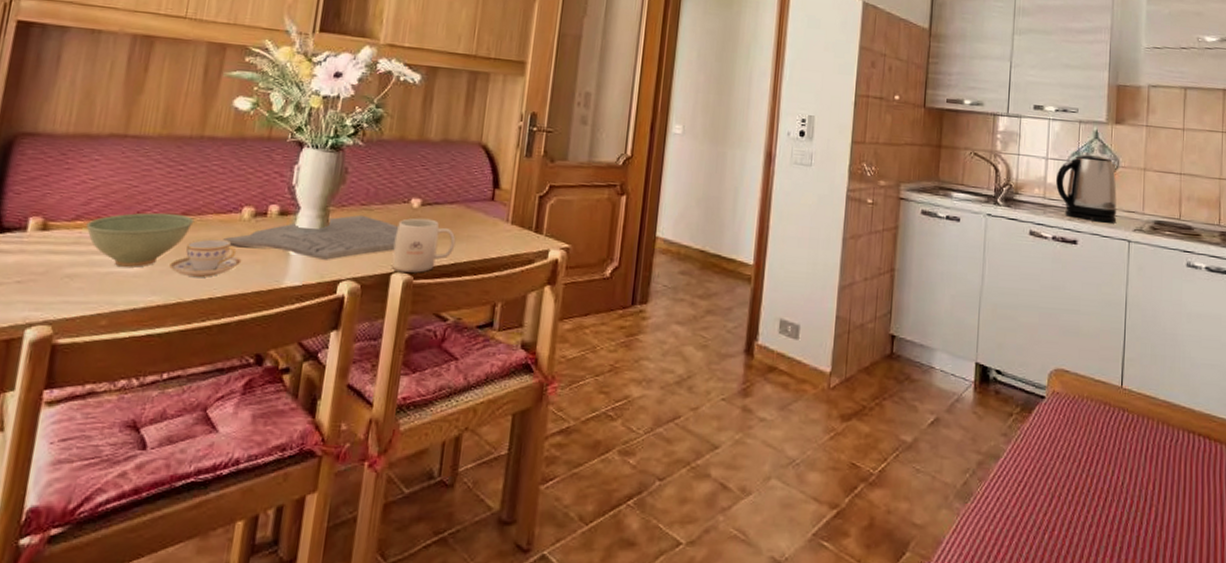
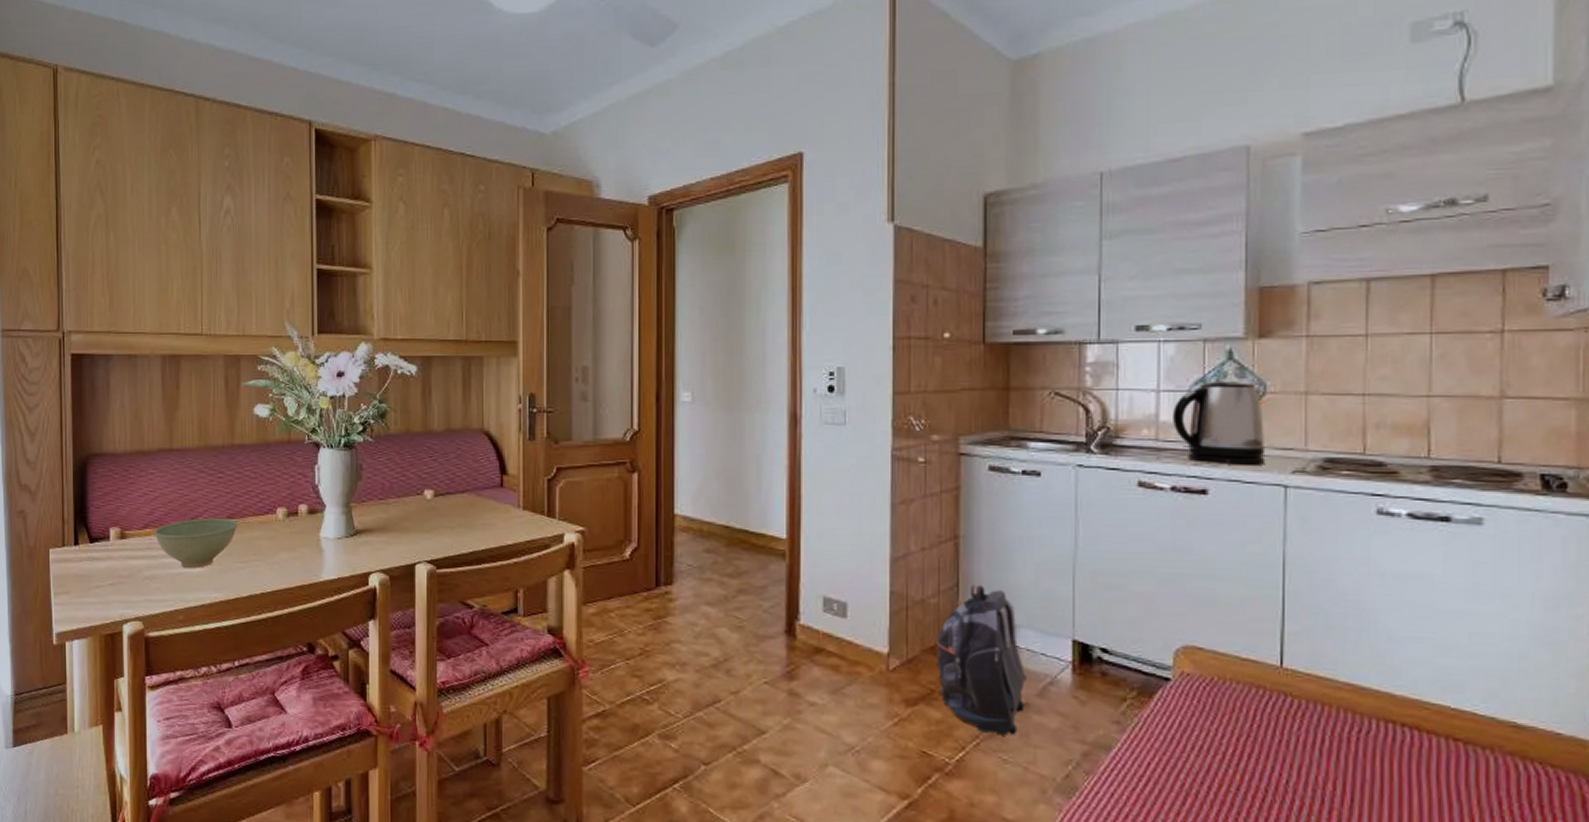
teacup: present [169,239,242,278] -> none [225,539,283,575]
newspaper: present [223,214,399,260] -> none [265,509,417,554]
mug: present [392,218,456,273] -> none [414,508,471,563]
backpack: none [869,312,939,448] -> present [937,584,1026,736]

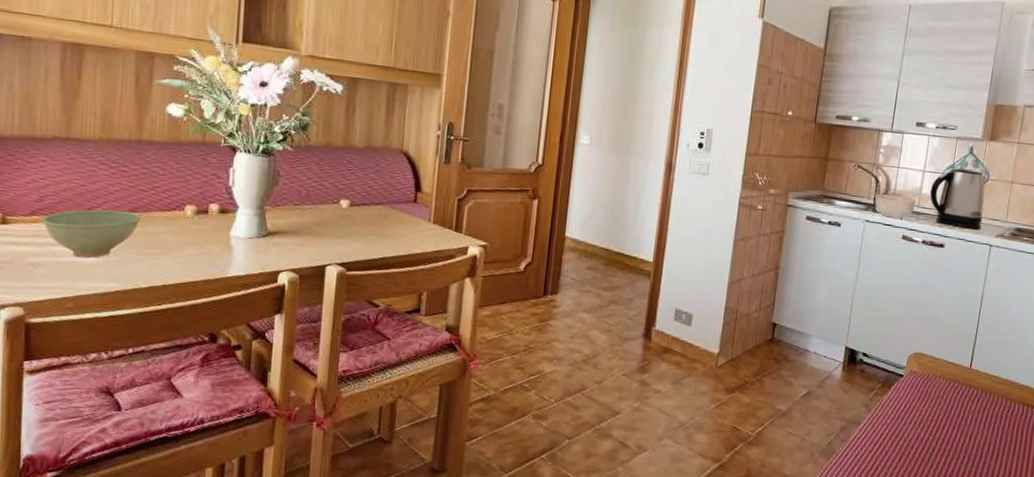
backpack: present [937,584,1026,736] -> none [751,304,812,415]
bowl: none [1087,427,1153,460] -> present [874,193,917,220]

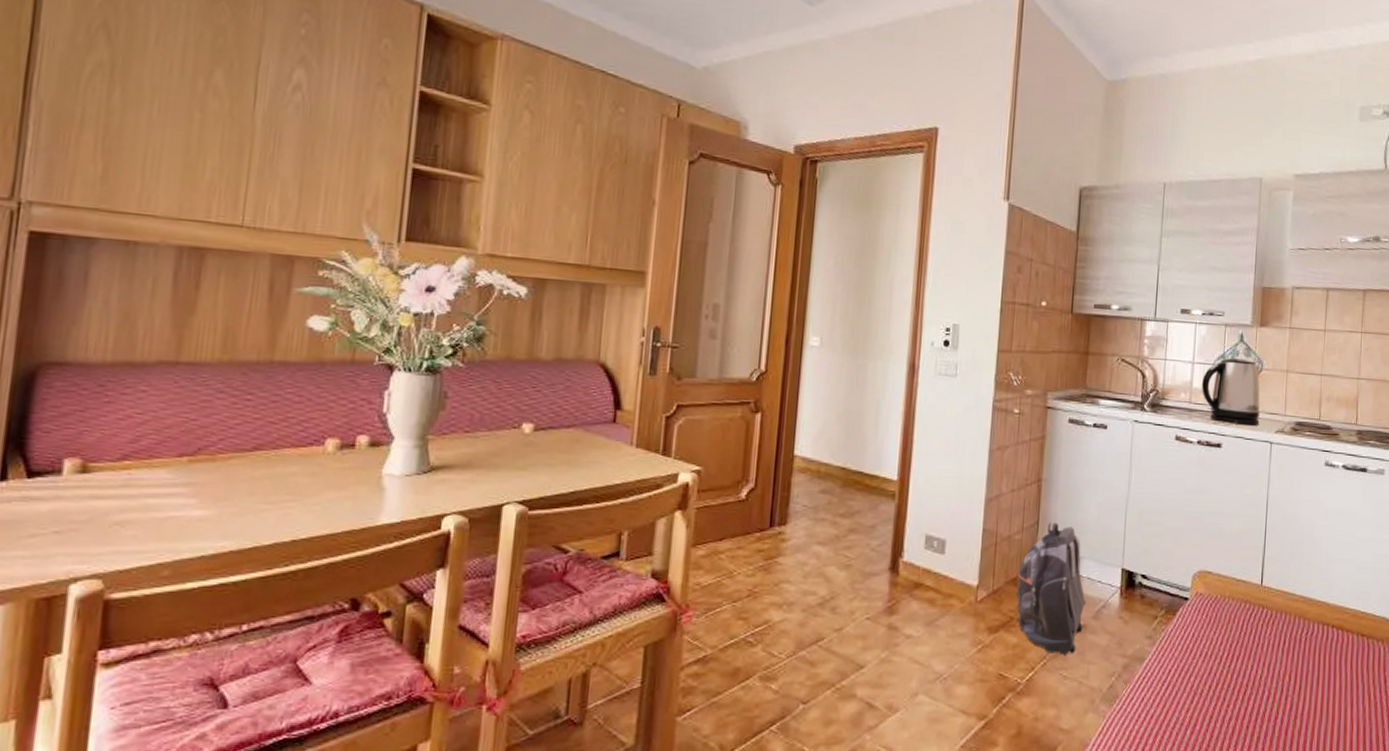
bowl: present [42,209,142,258] -> none [136,448,269,510]
backpack: none [751,304,812,415] -> present [1016,522,1086,655]
bowl: present [874,193,917,220] -> none [1142,389,1188,418]

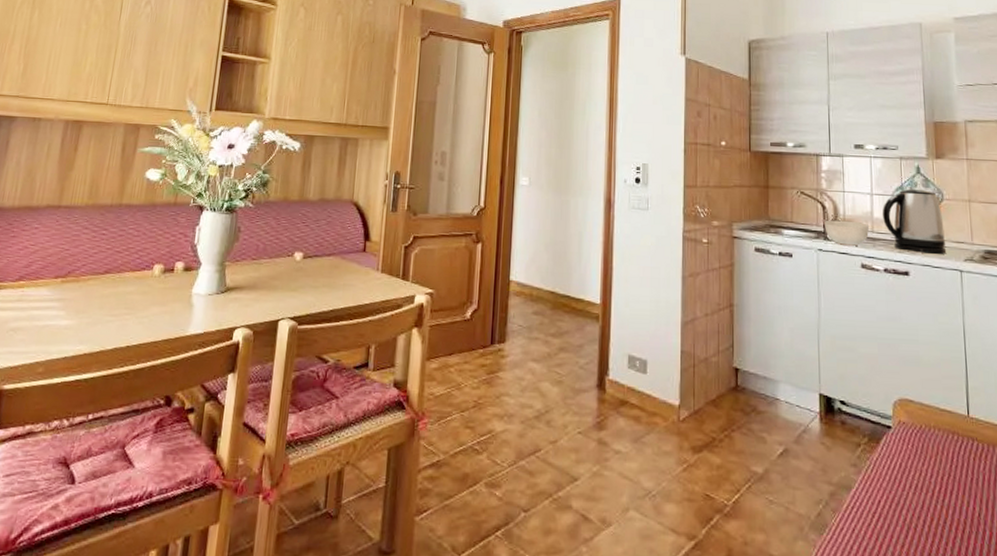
backpack: present [1016,522,1086,655] -> none [717,345,786,479]
bowl: none [1142,389,1188,418] -> present [824,220,870,247]

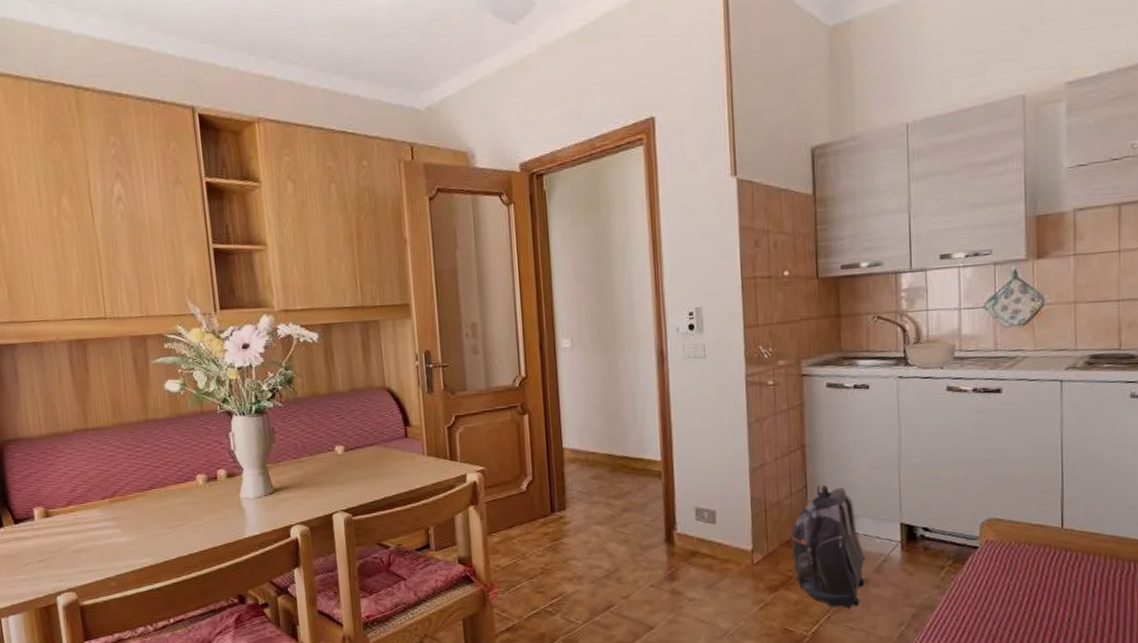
backpack: none [717,345,786,479] -> present [791,484,865,608]
kettle: present [882,188,947,254] -> none [971,296,1046,367]

